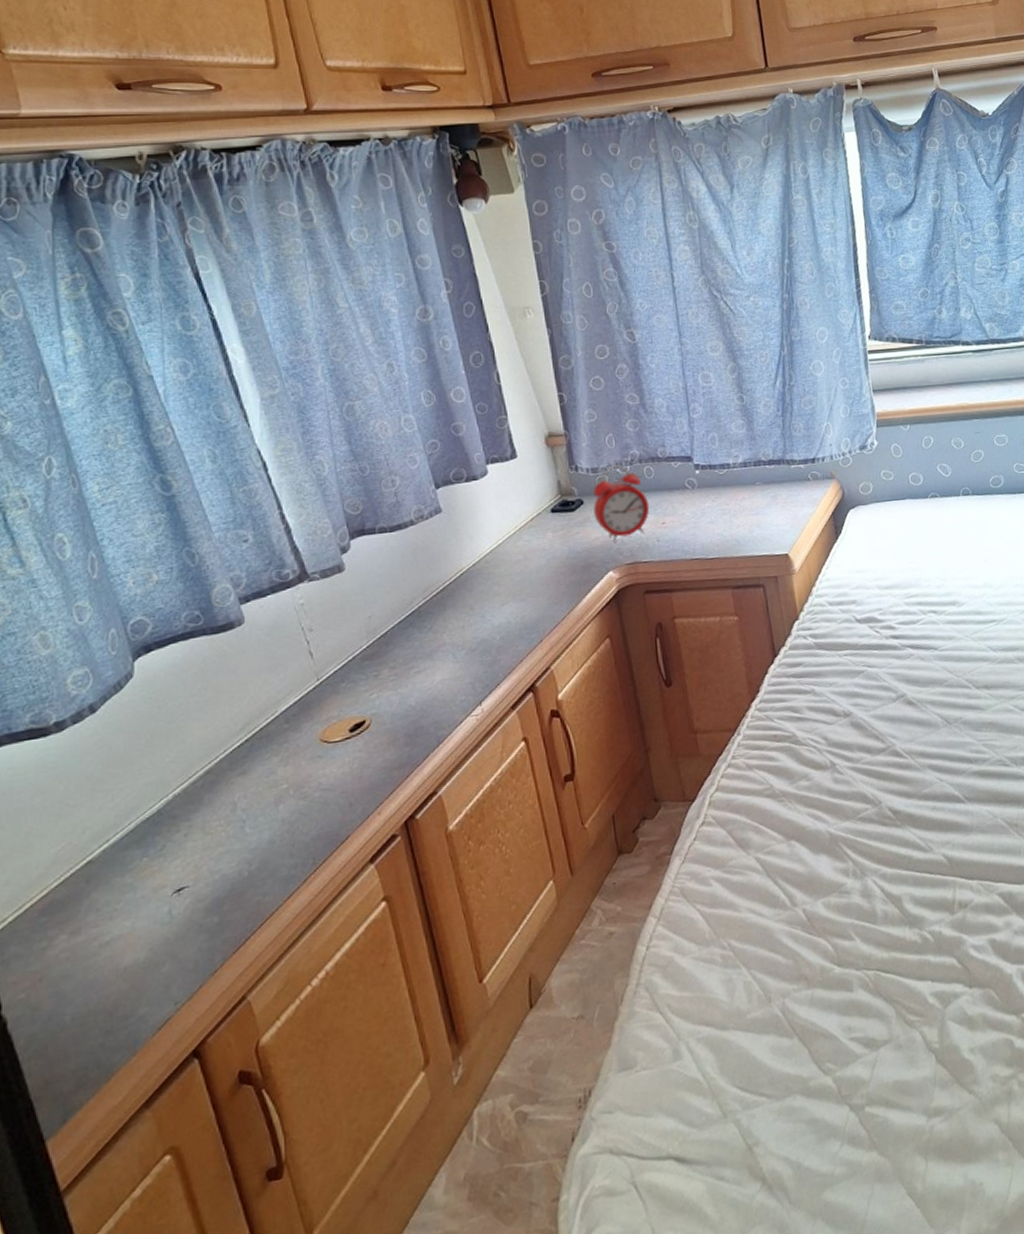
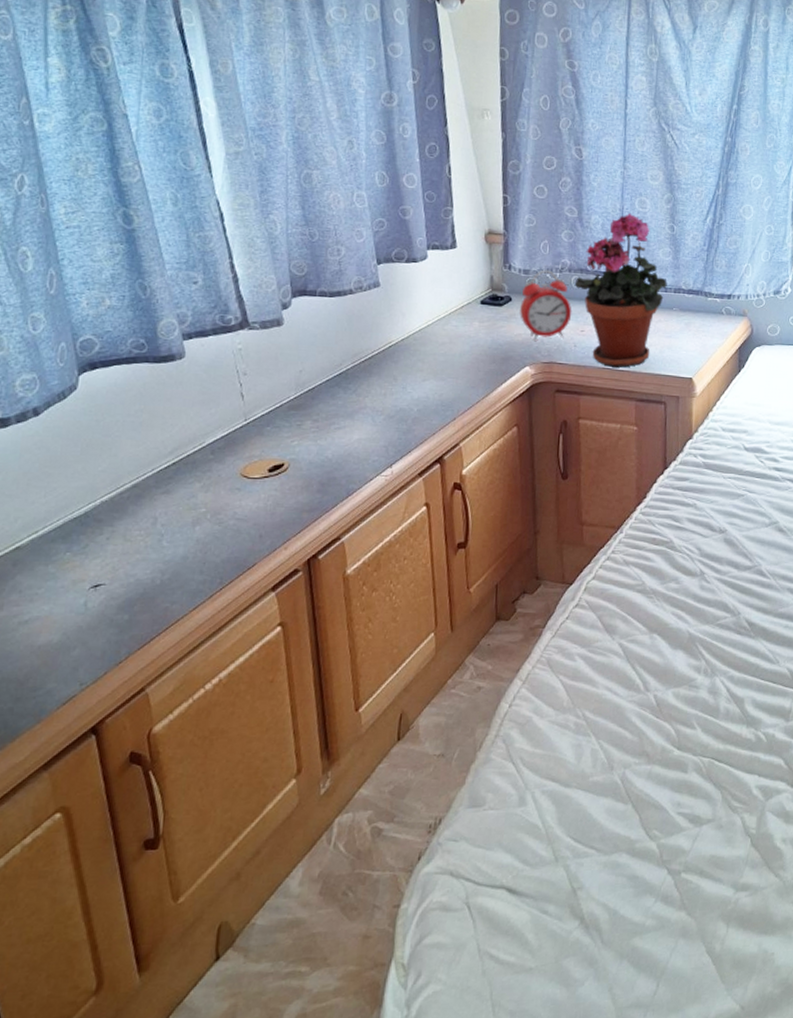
potted plant: none [647,389,746,557] -> present [574,213,668,368]

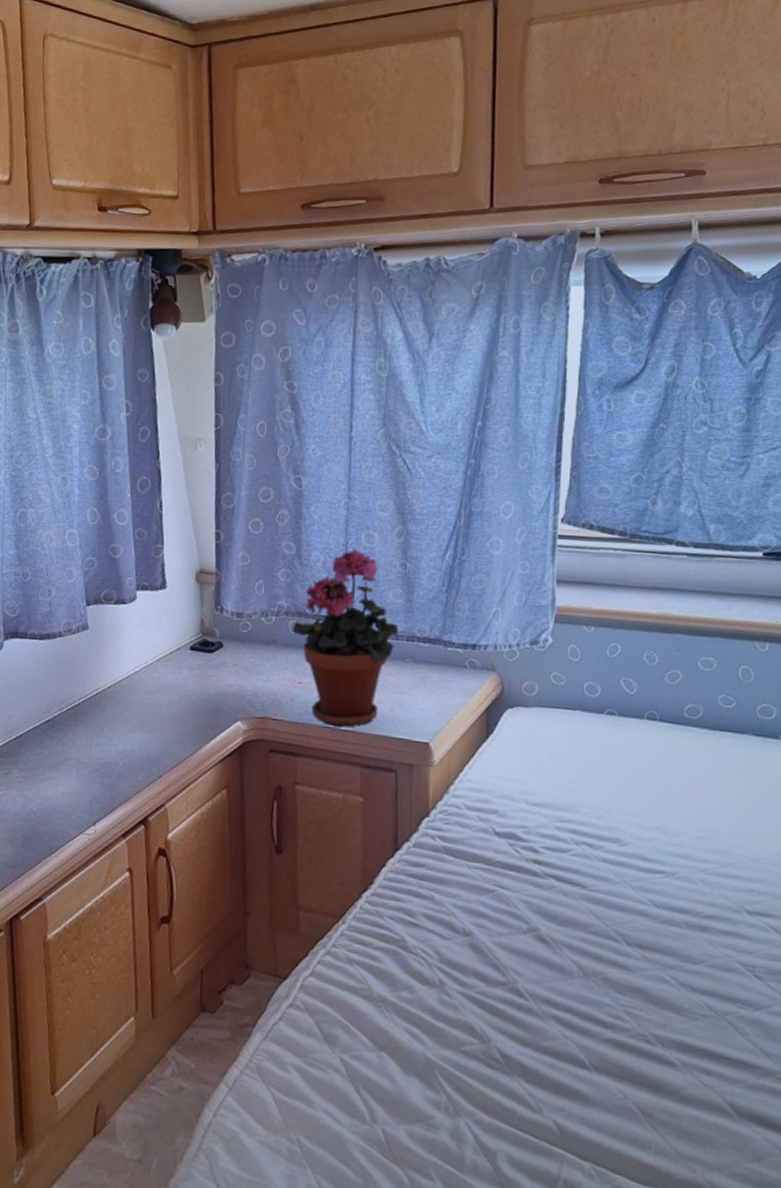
alarm clock: present [520,270,572,341] -> none [231,613,289,692]

